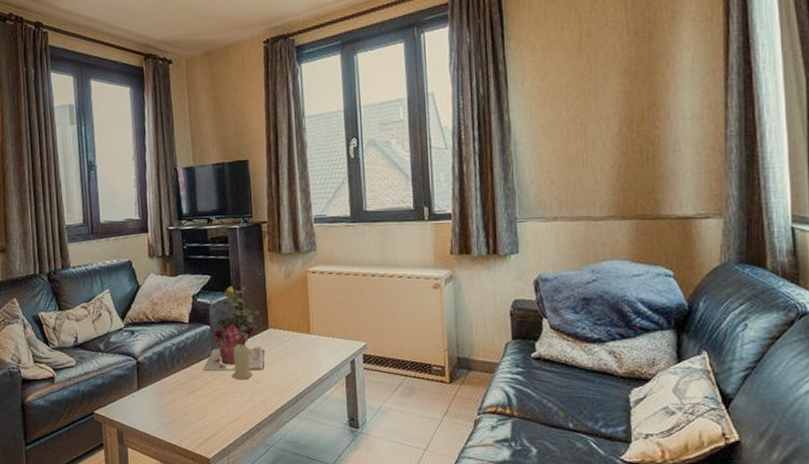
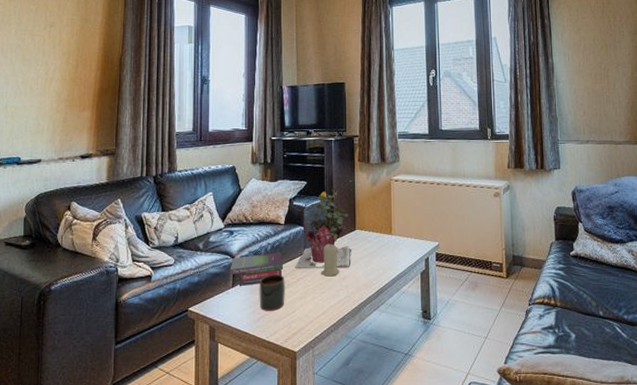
books: none [133,354,191,389] -> present [230,252,284,286]
mug: none [165,377,195,415] -> present [259,274,285,311]

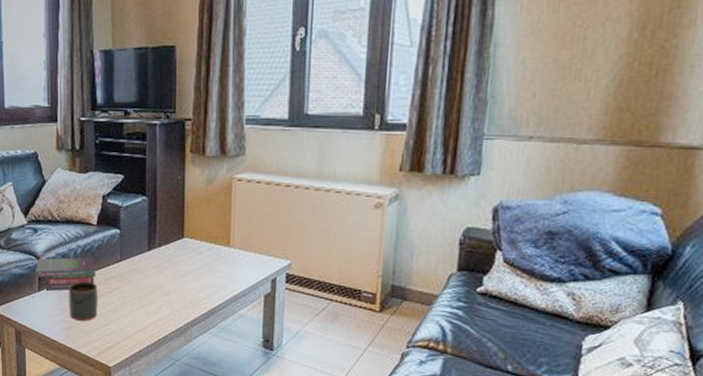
potted flower: present [295,189,351,268] -> none [110,186,178,281]
candle: present [320,243,340,277] -> none [139,251,163,290]

